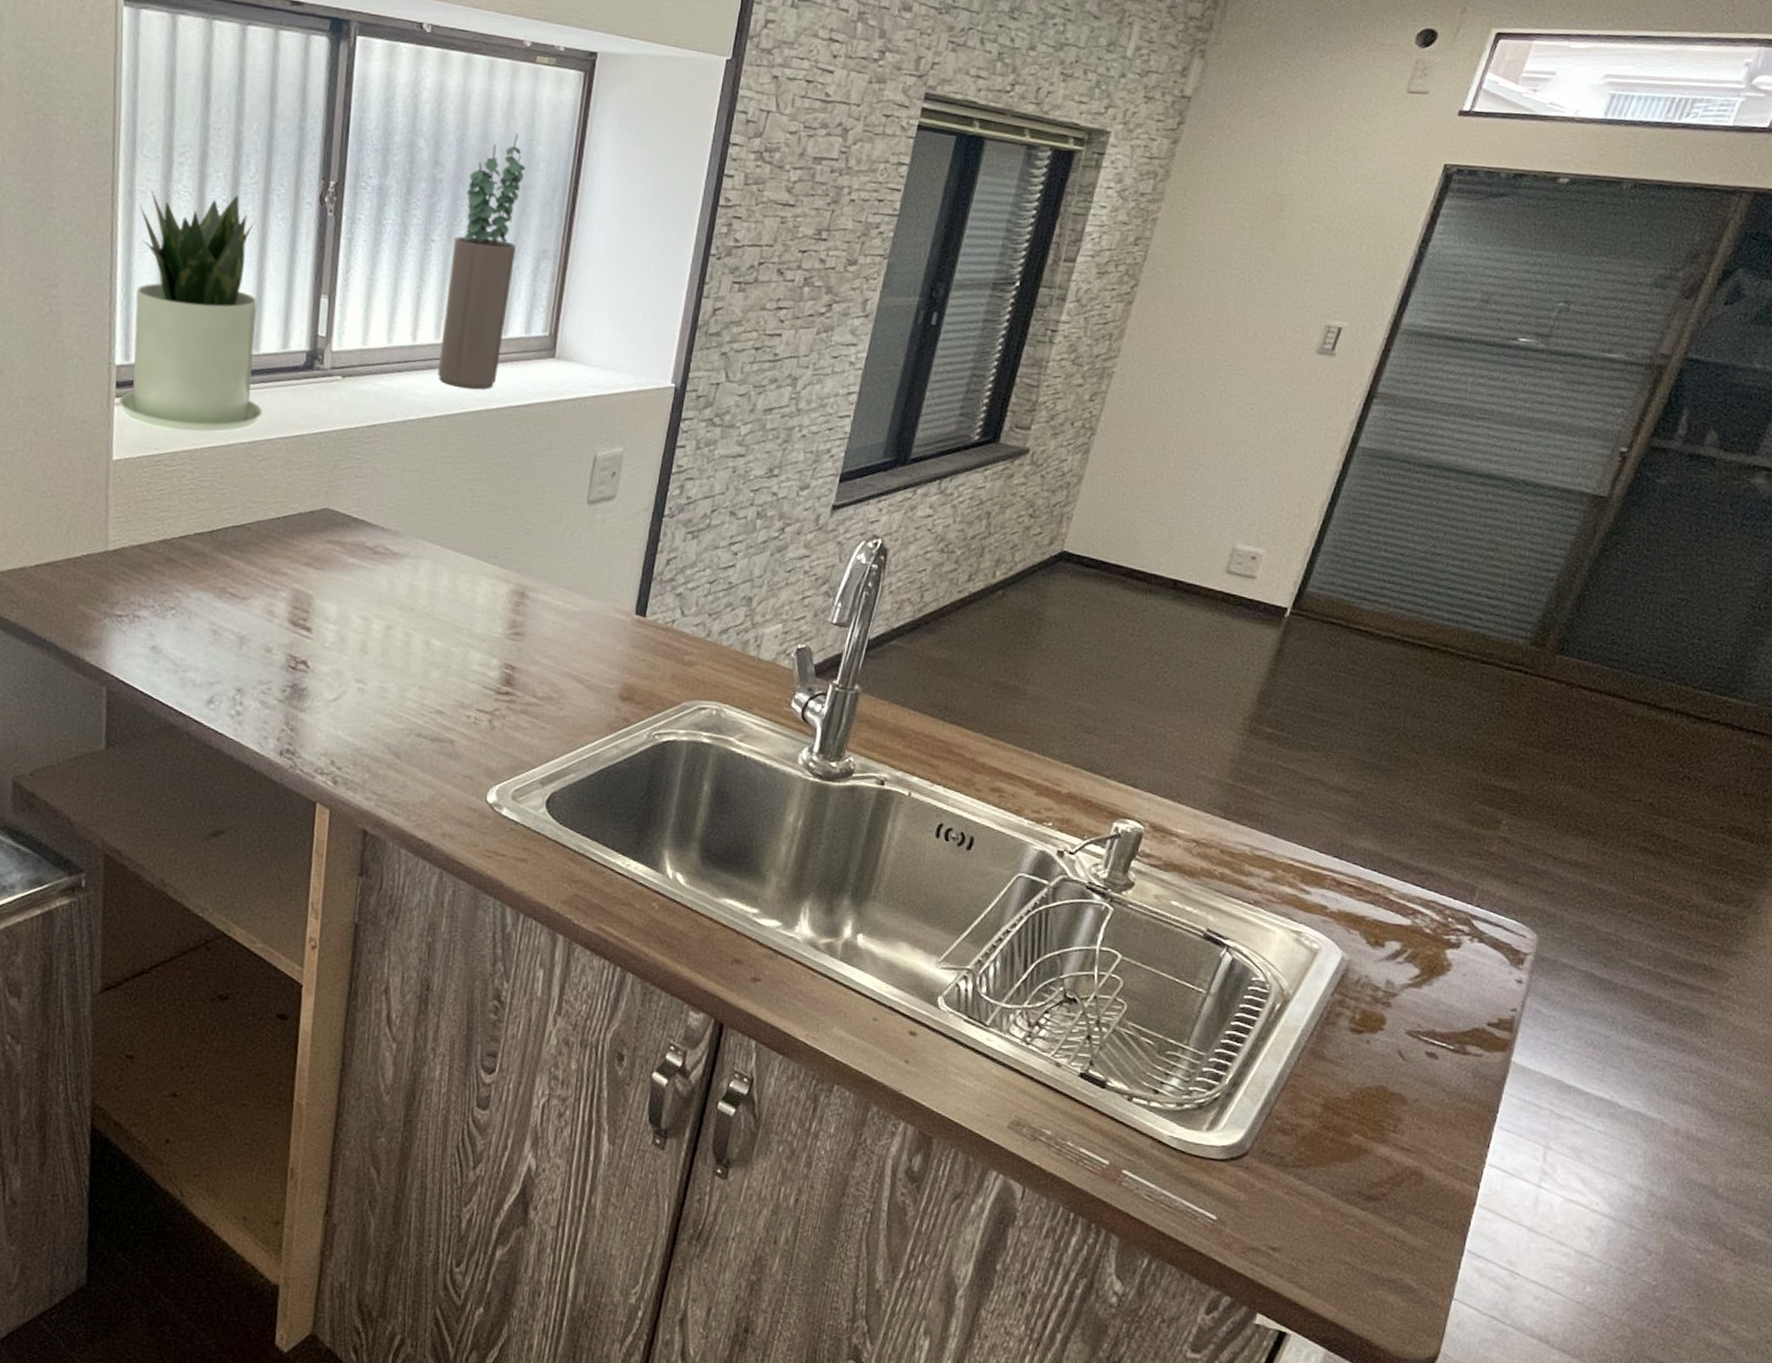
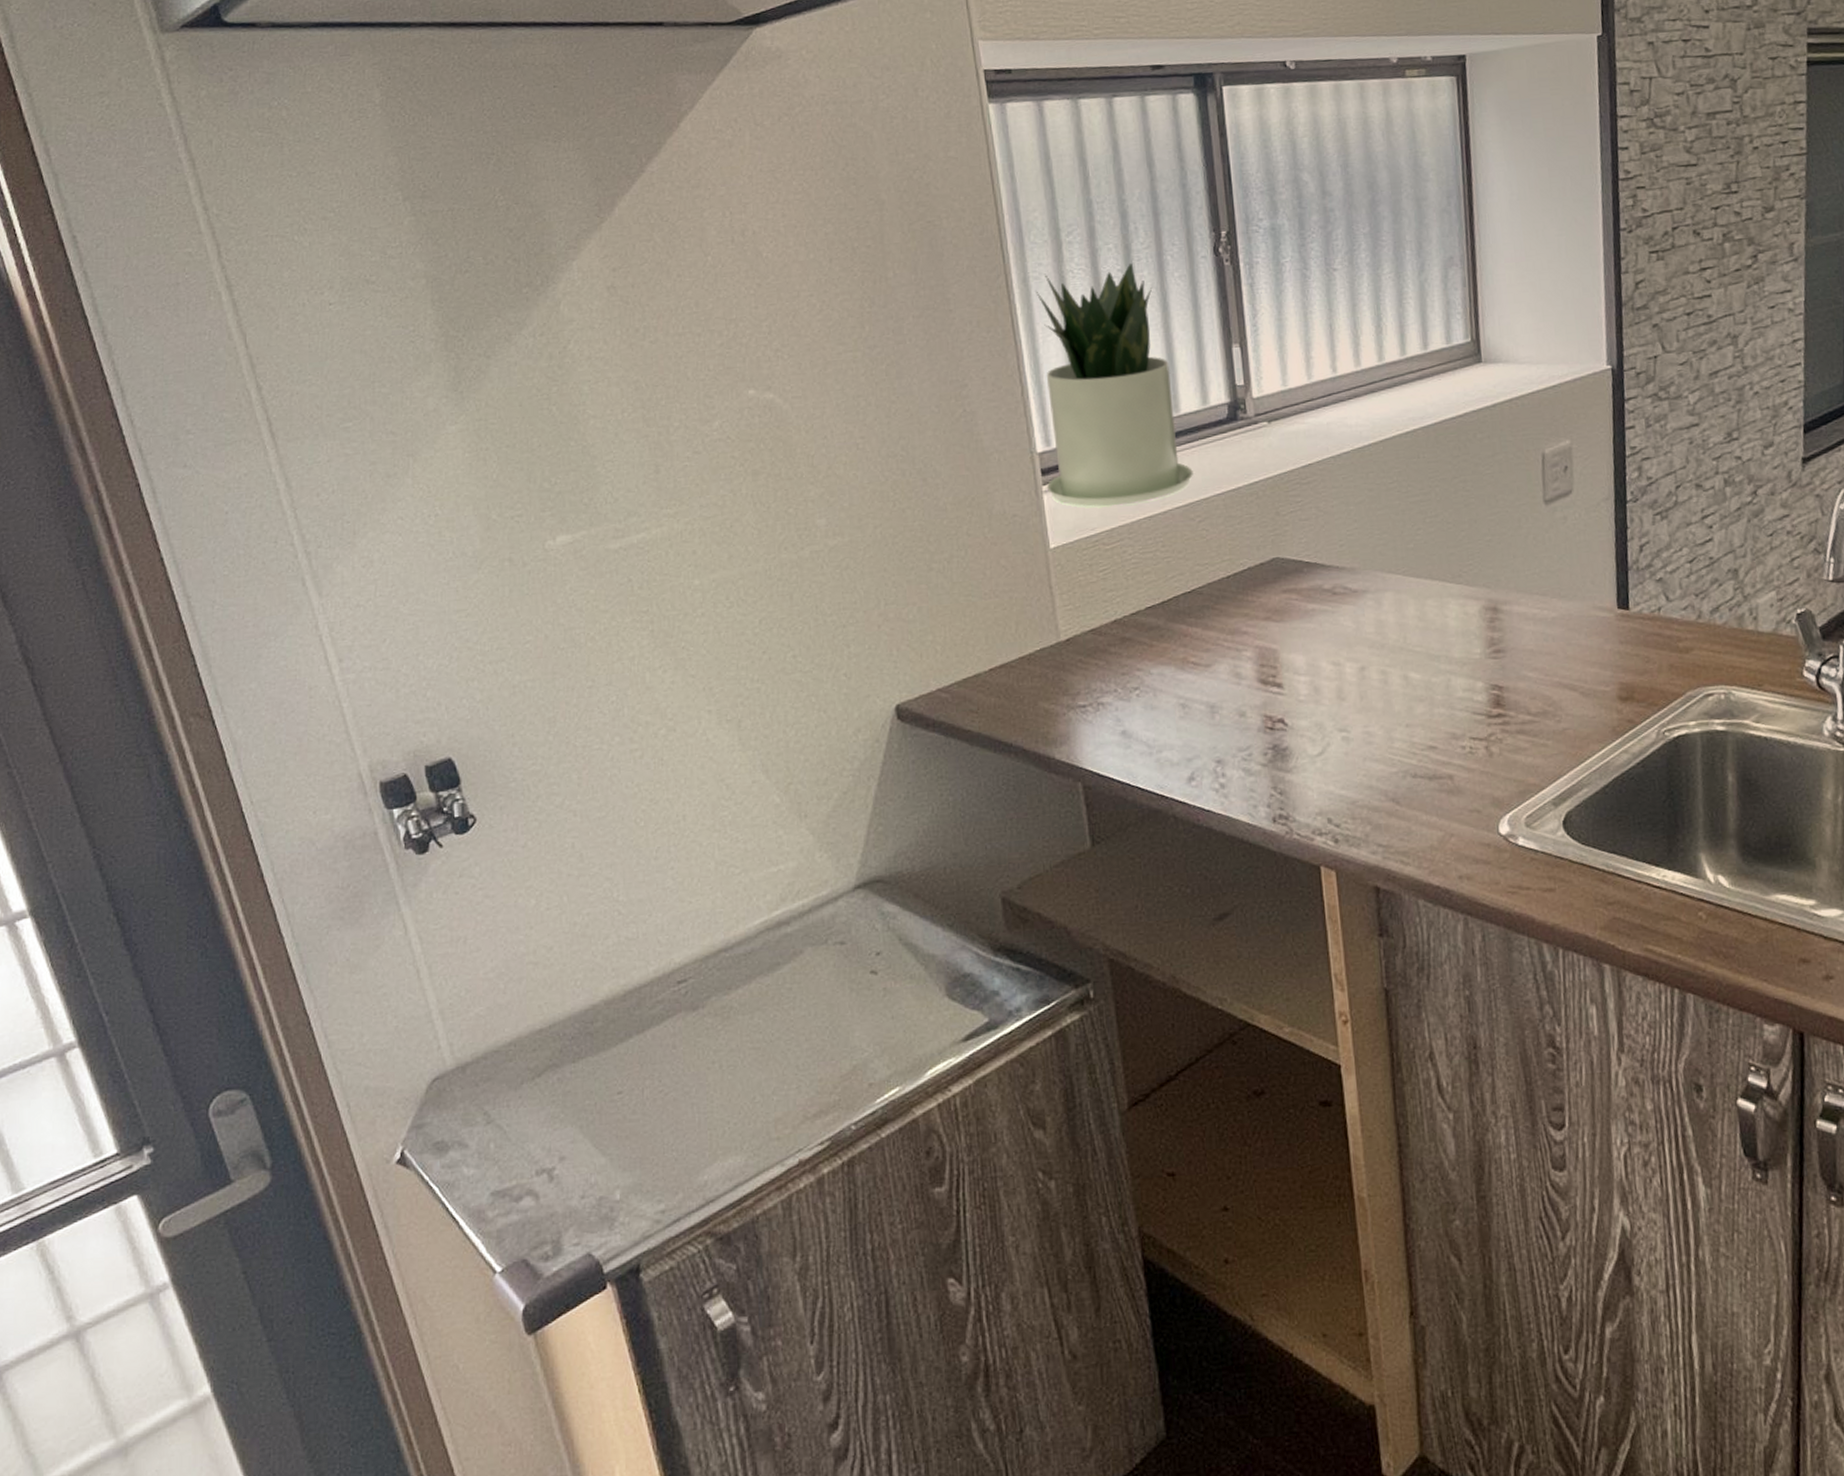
vase: present [438,133,526,389] -> none [1356,148,1426,410]

